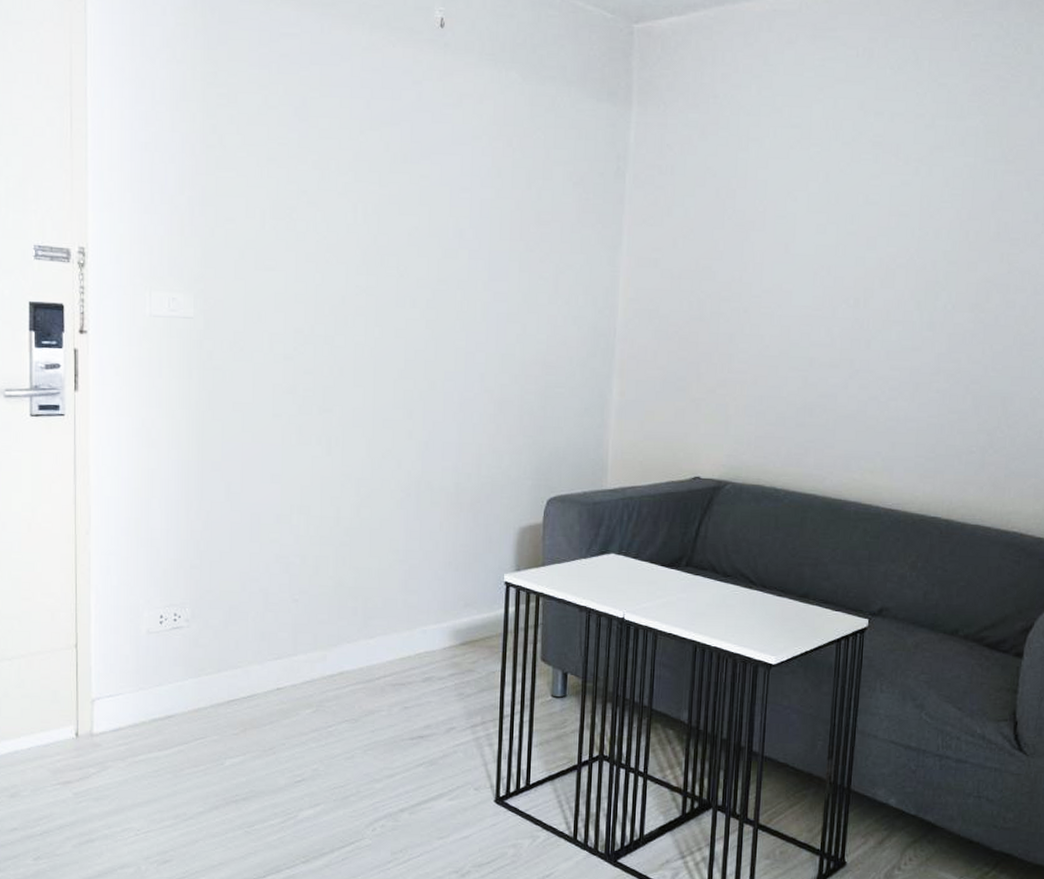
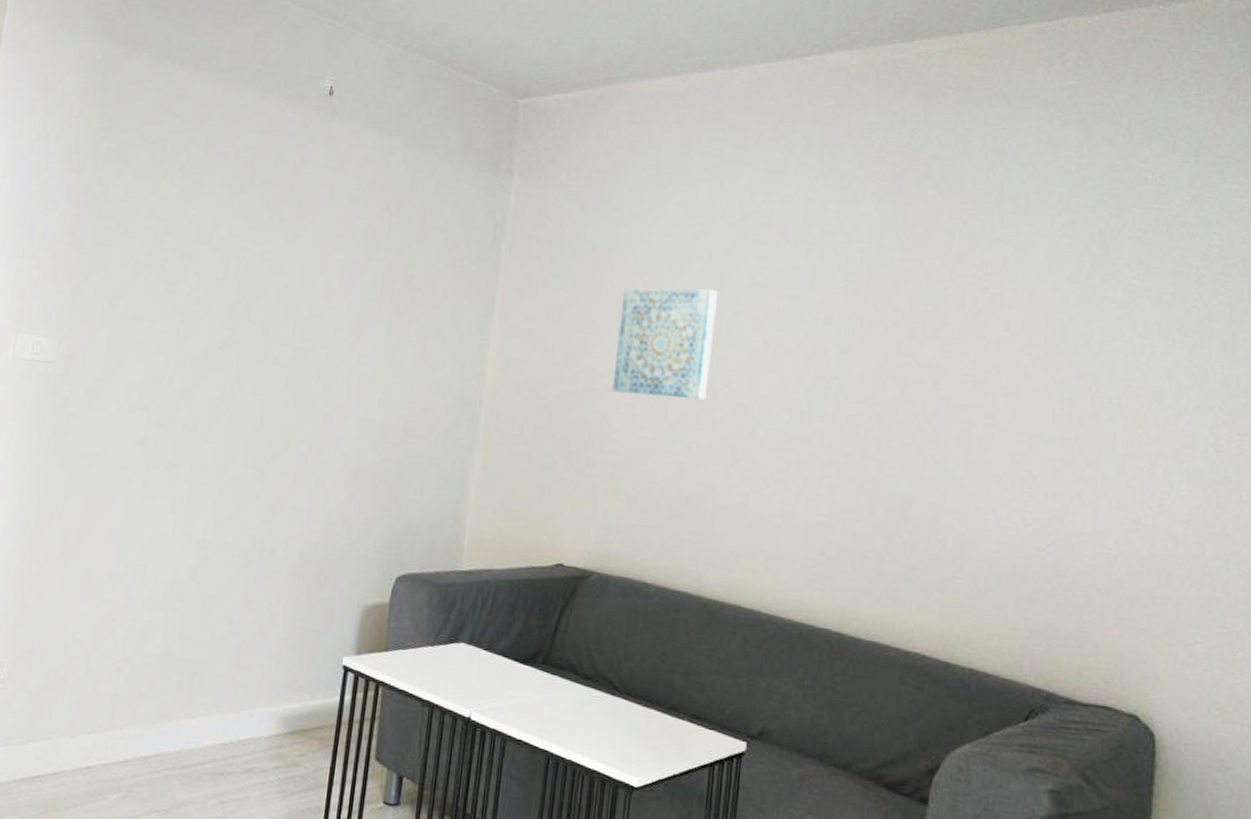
wall art: none [738,210,835,317] -> present [612,288,719,400]

